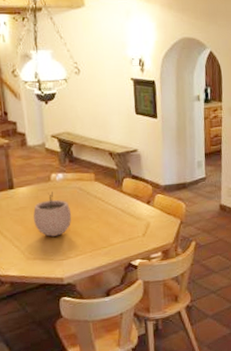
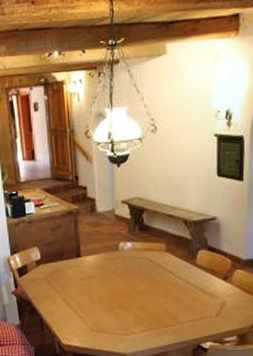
plant pot: present [33,191,72,237] -> none [99,261,139,309]

